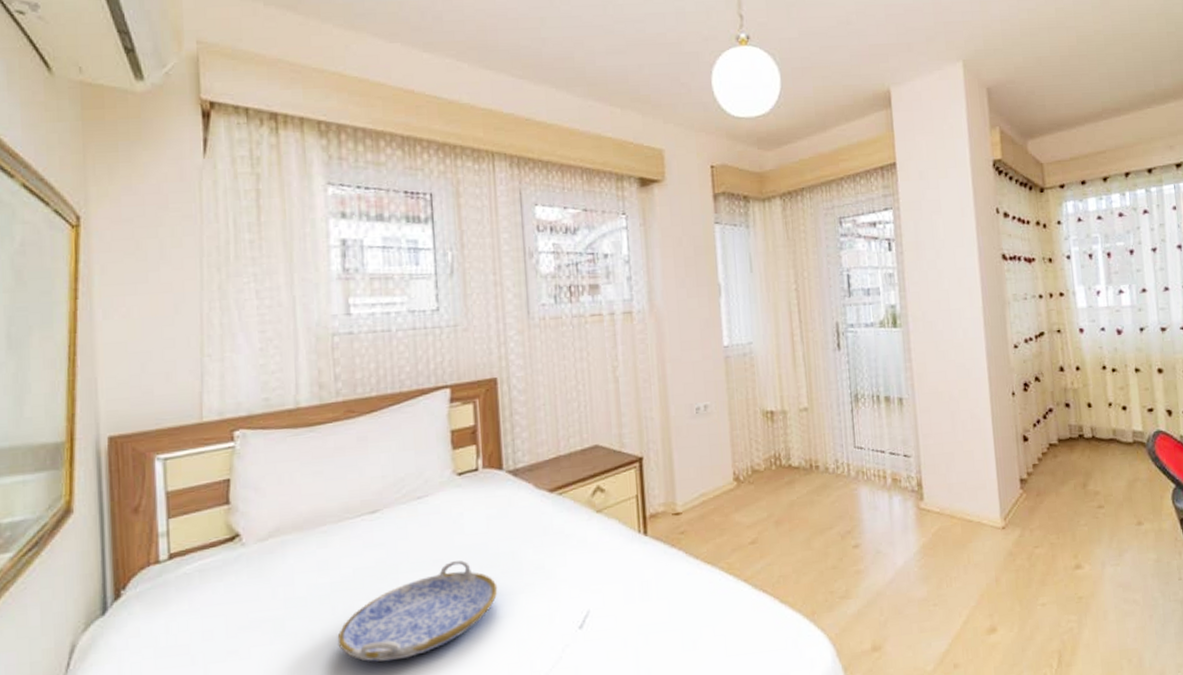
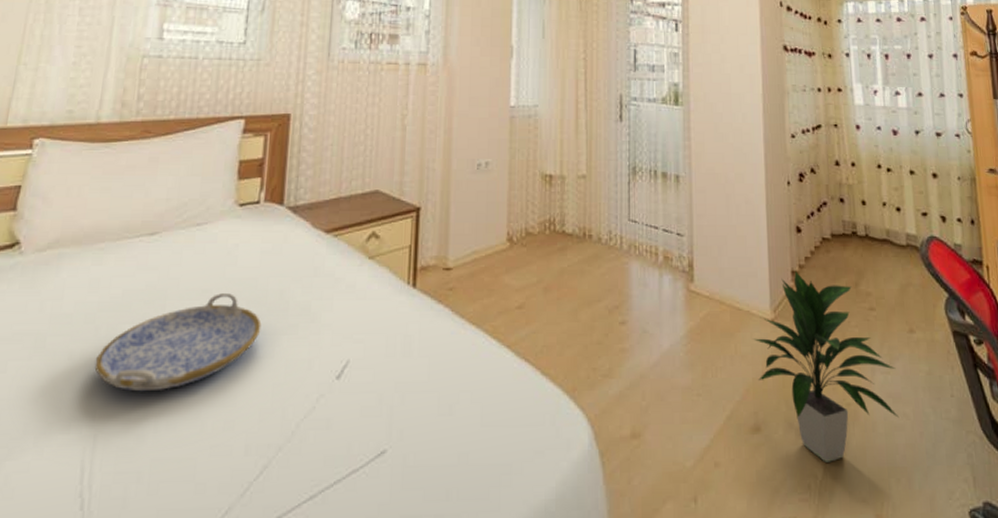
indoor plant: none [985,478,1130,653] -> present [753,270,900,462]

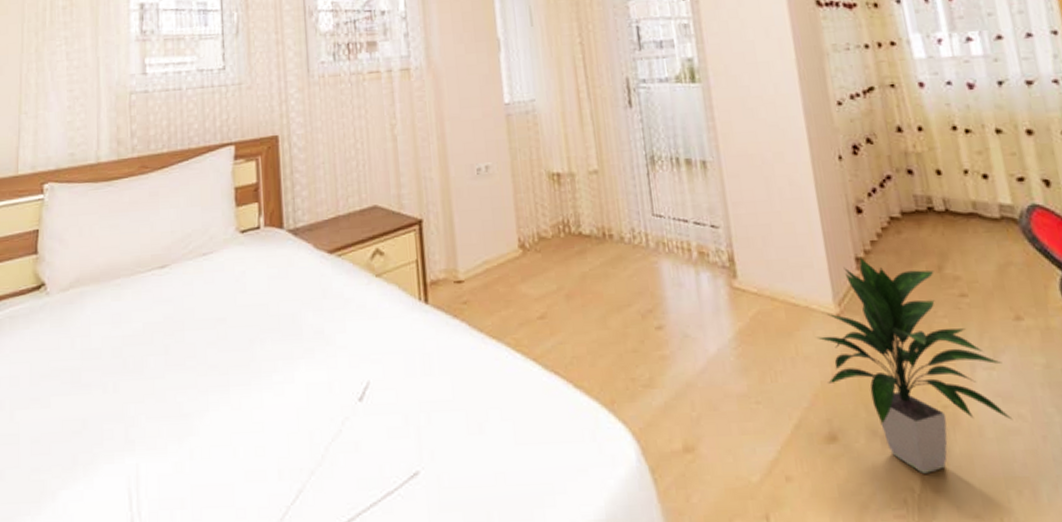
serving tray: present [94,293,262,392] -> none [127,320,278,421]

